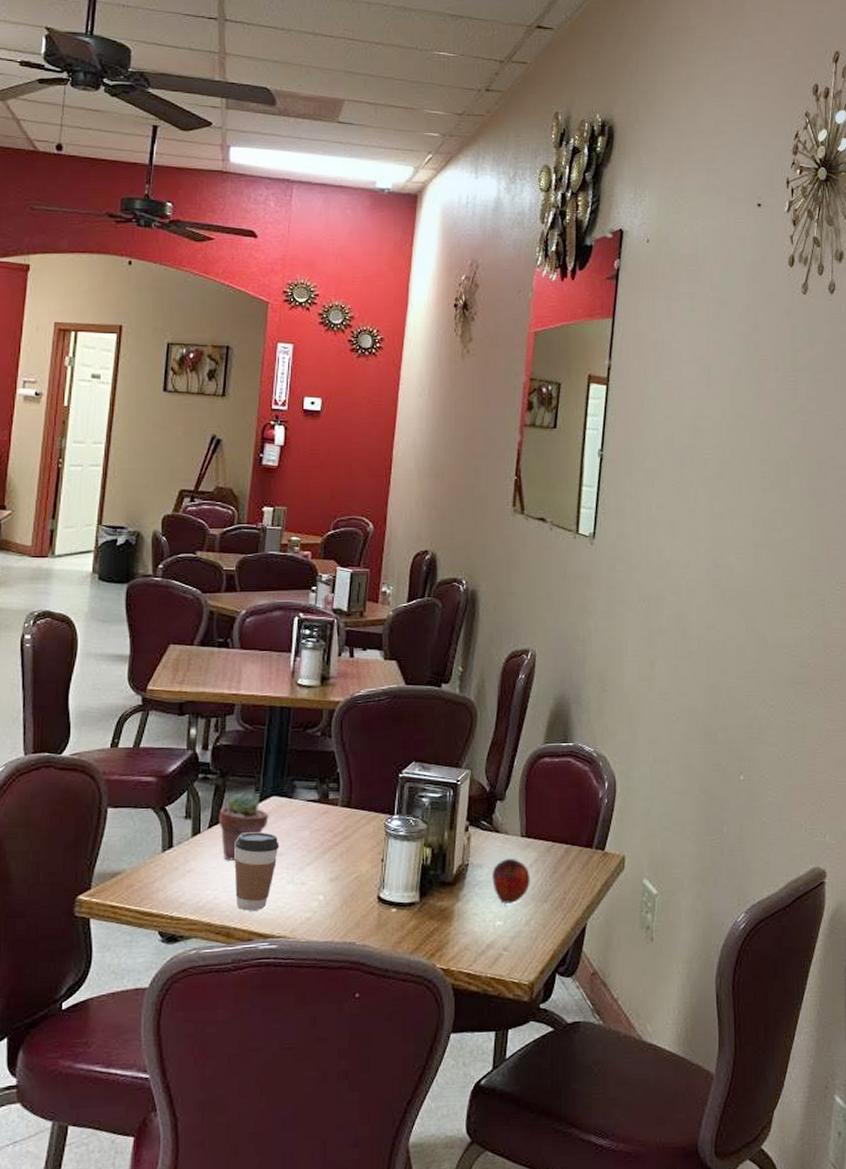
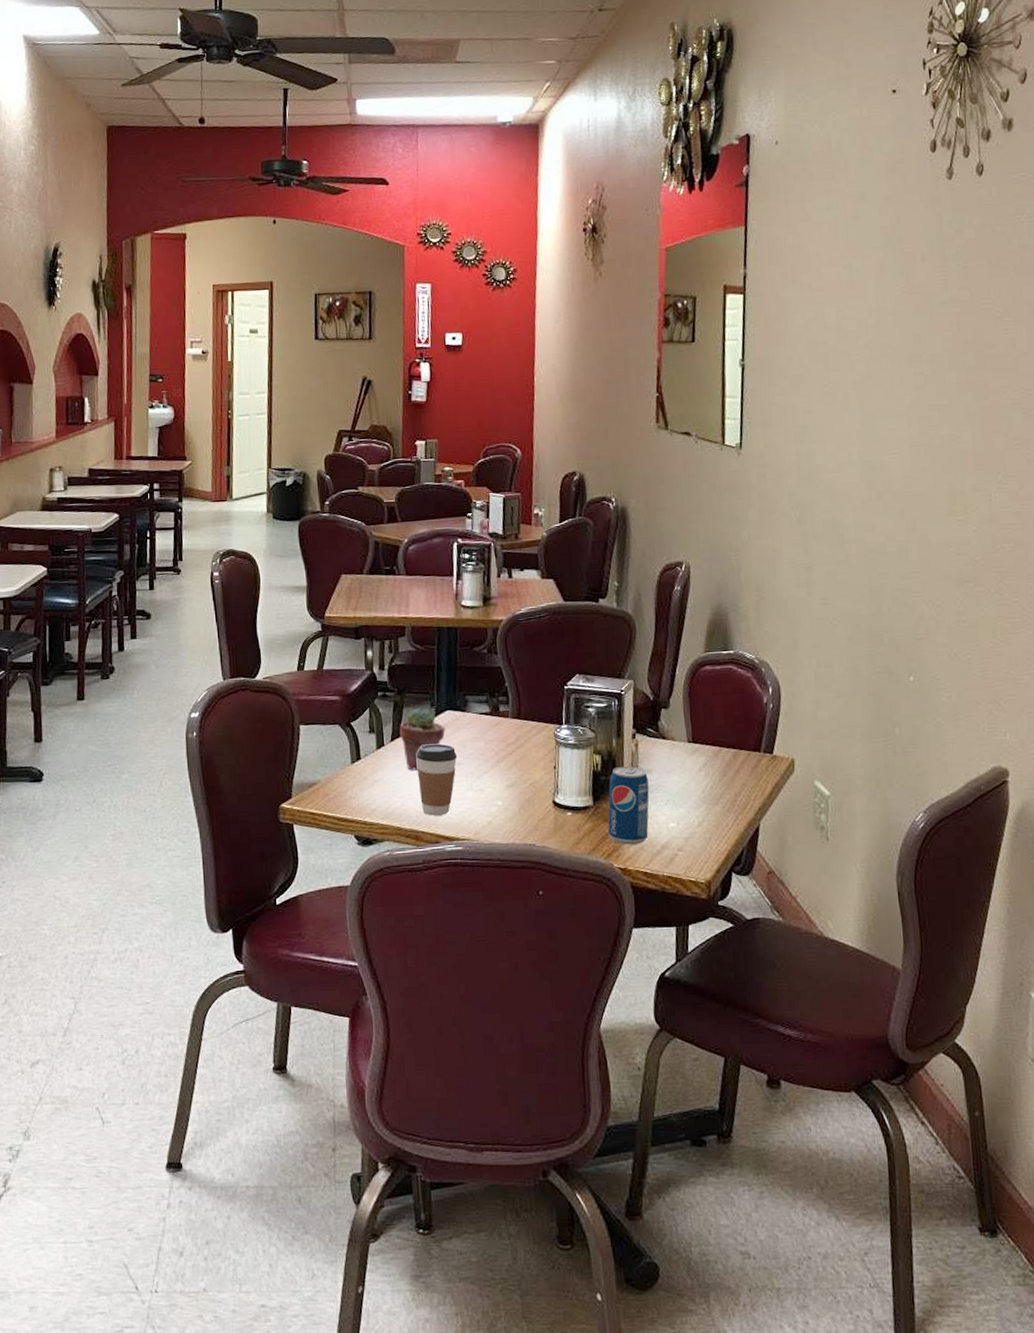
beverage can: none [433,860,478,944] -> present [608,766,649,845]
apple: present [492,859,530,904] -> none [662,764,700,806]

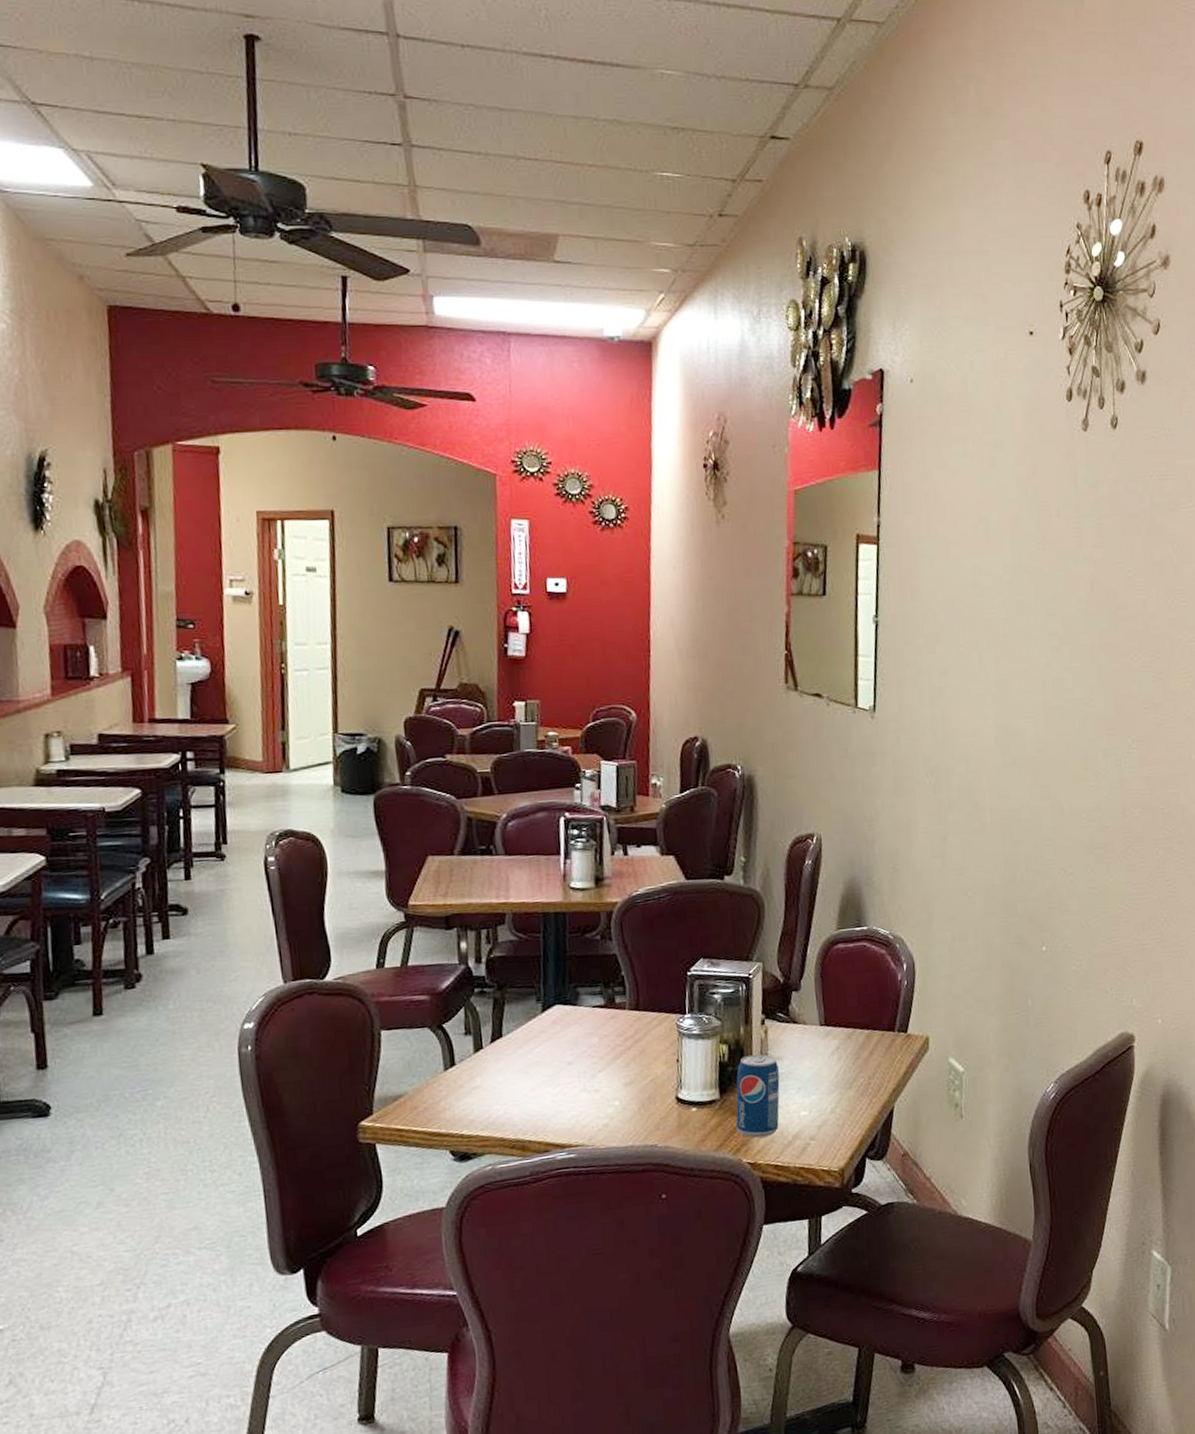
potted succulent: present [399,707,445,770] -> none [500,1003,554,1074]
coffee cup: present [416,743,457,816] -> none [520,1042,568,1123]

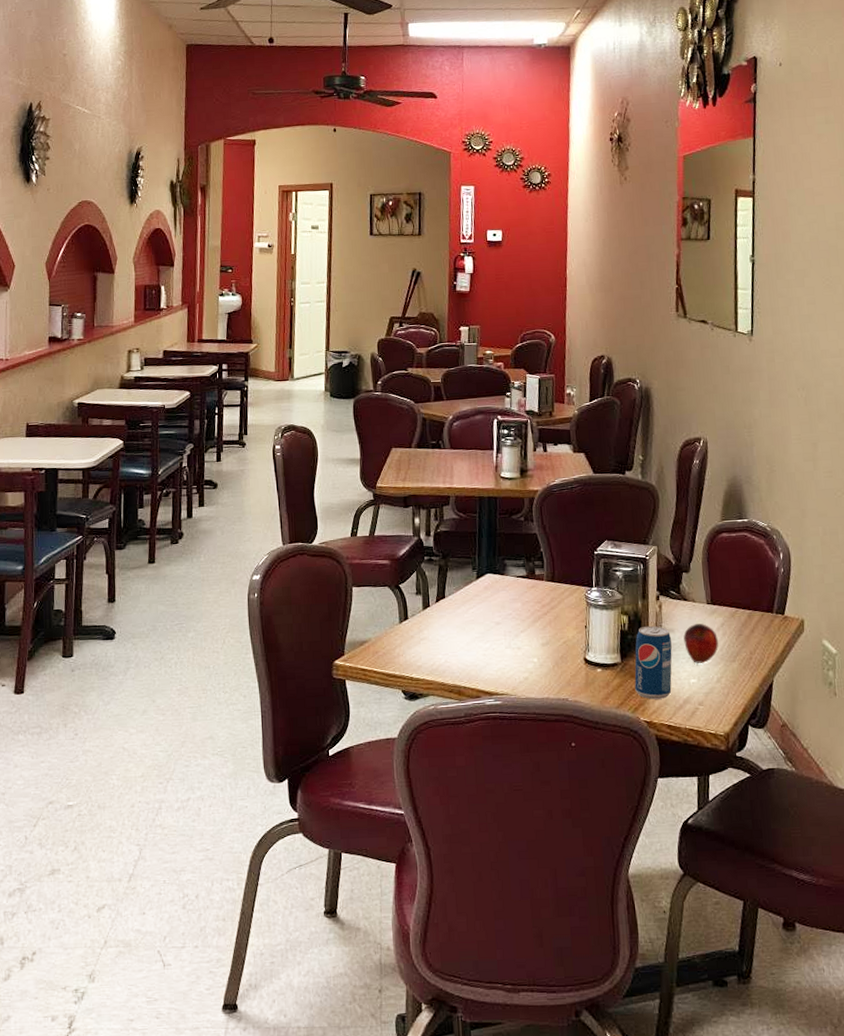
apple: none [793,1048,833,1094] -> present [683,624,719,663]

